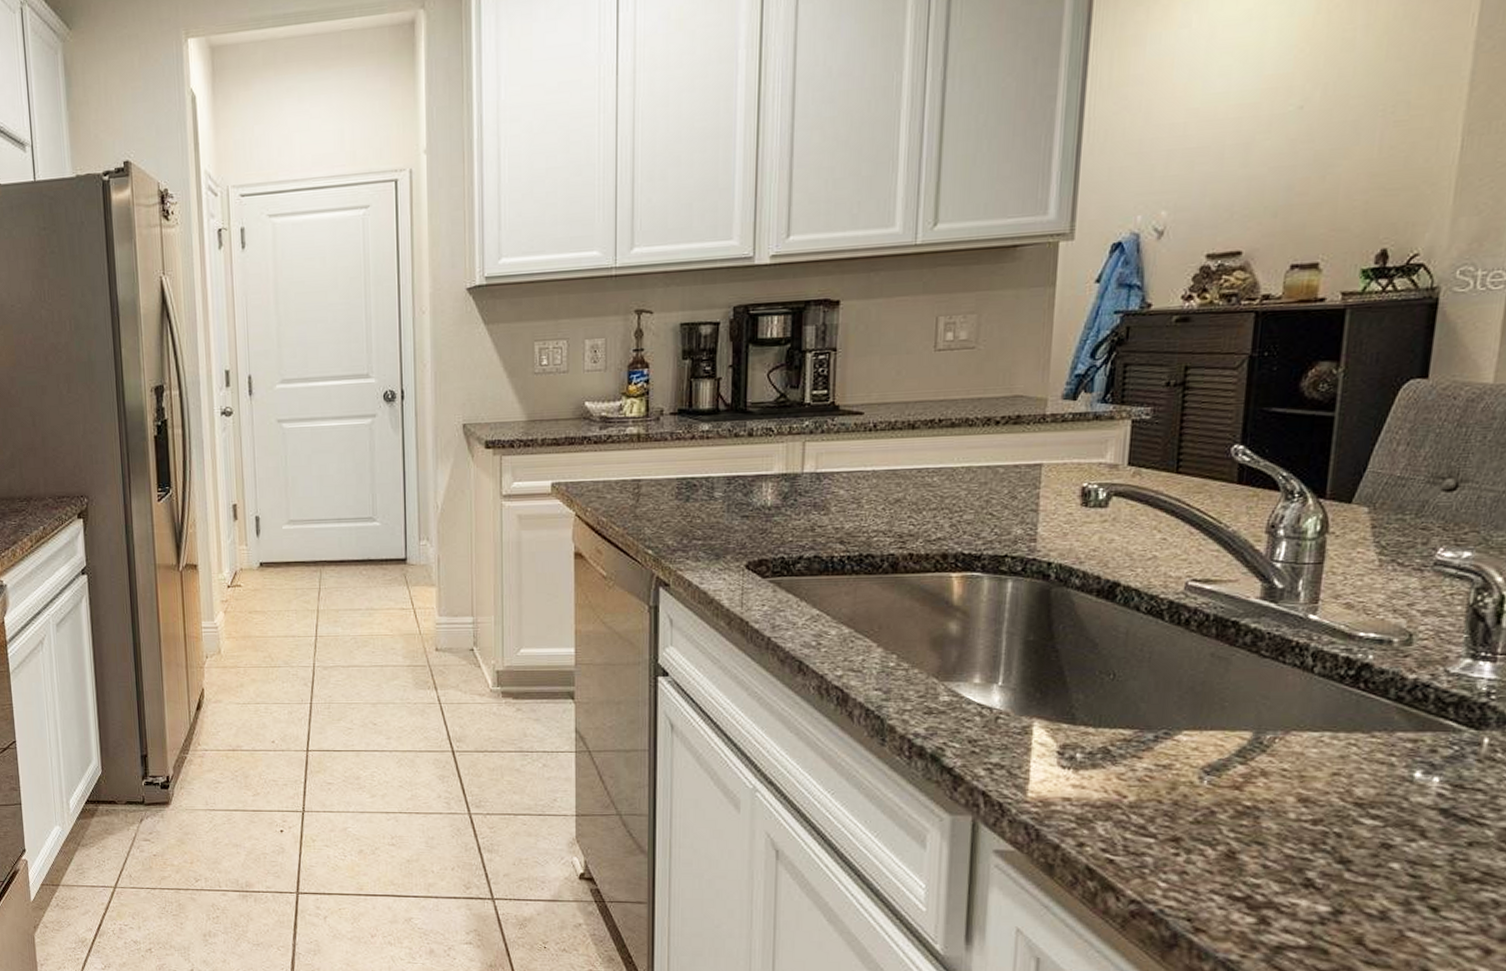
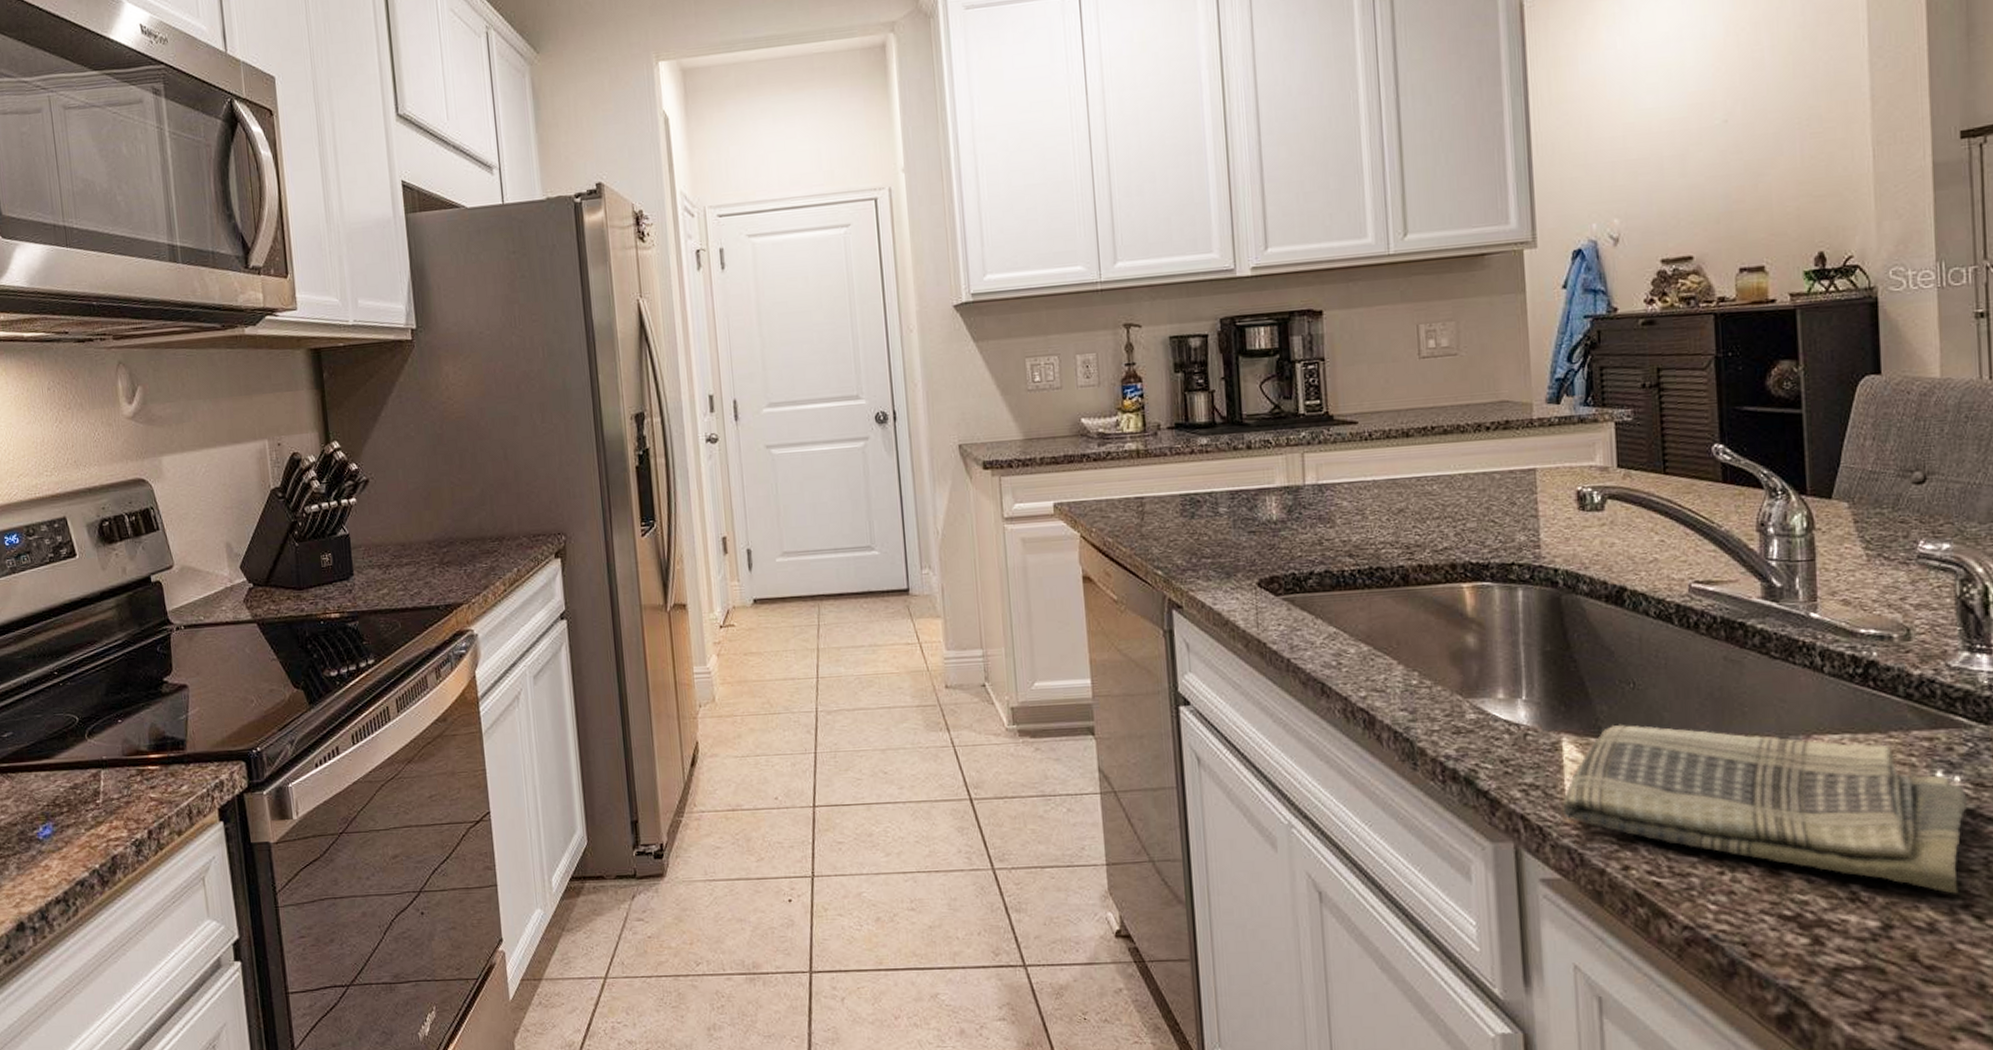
dish towel: none [1024,712,1444,886] -> present [1561,724,1968,894]

